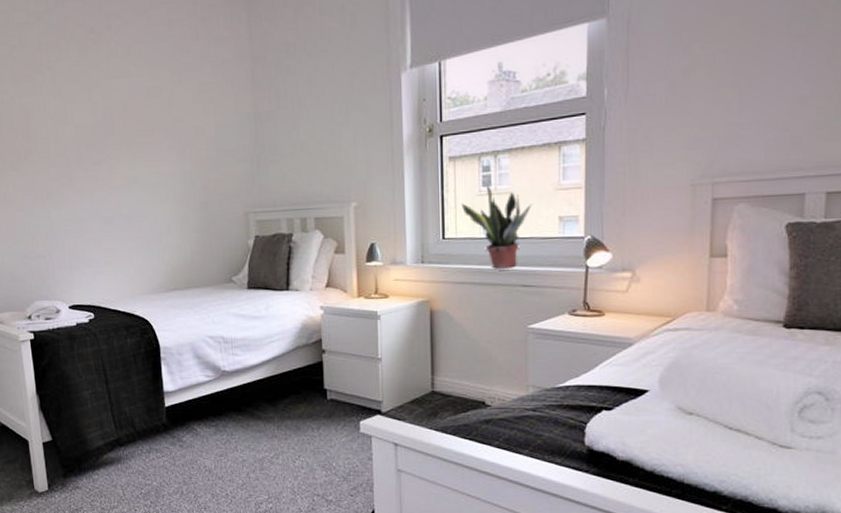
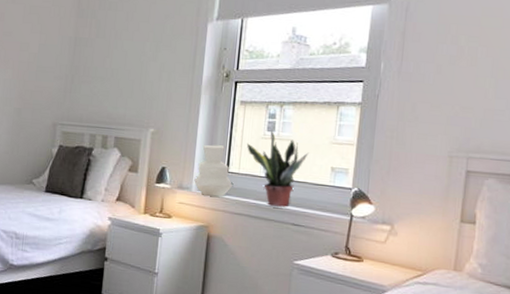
vase: none [408,210,451,269] -> present [194,144,232,197]

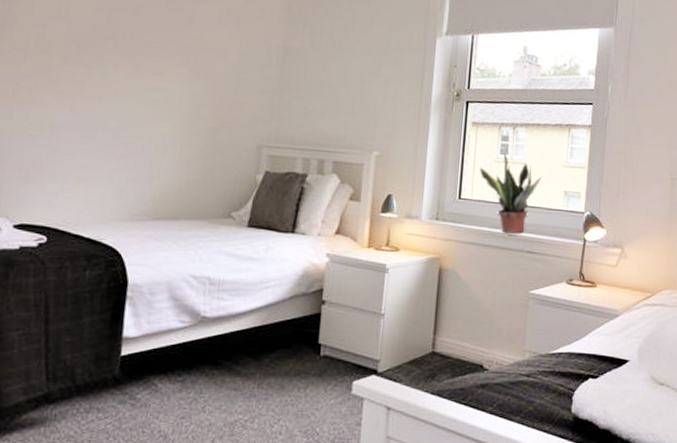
vase: present [194,144,232,197] -> none [424,169,465,226]

